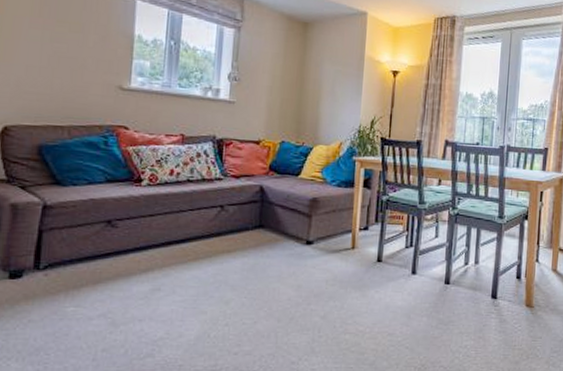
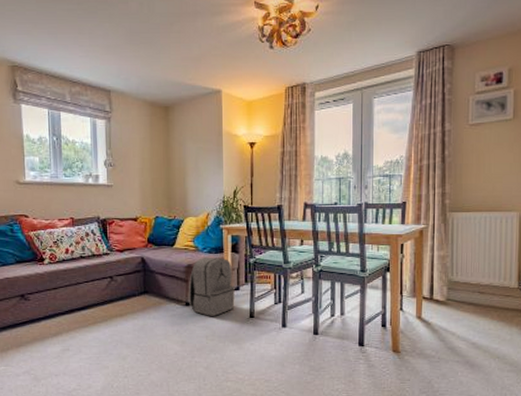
backpack: none [309,190,363,258] -> present [188,256,235,316]

